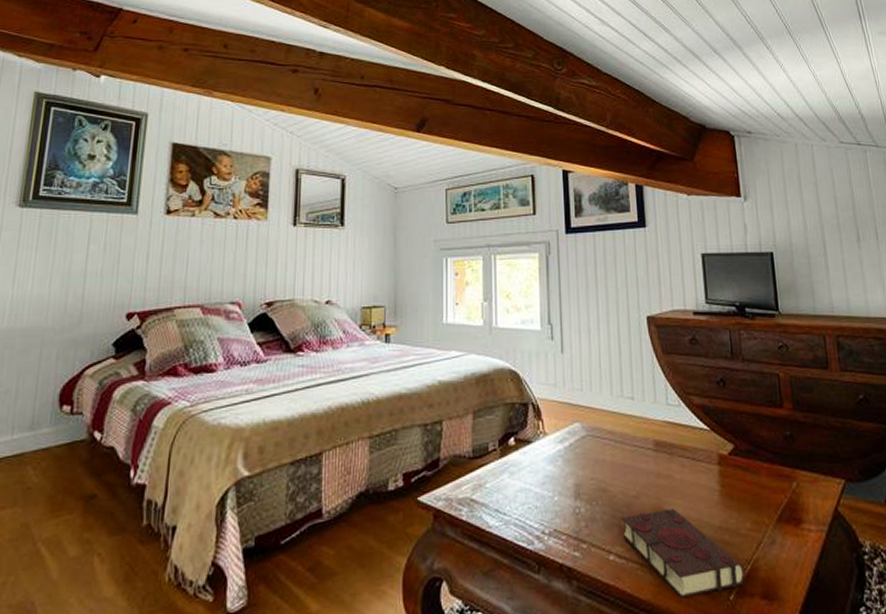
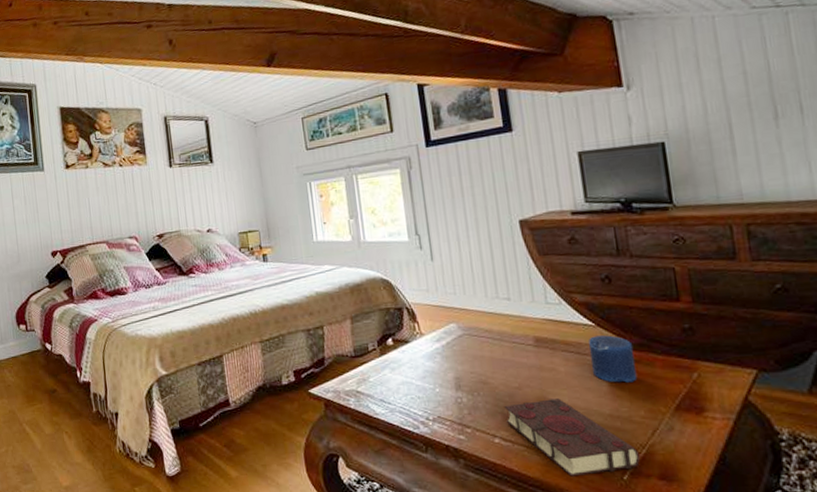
candle: none [704,441,745,492] -> present [589,335,638,383]

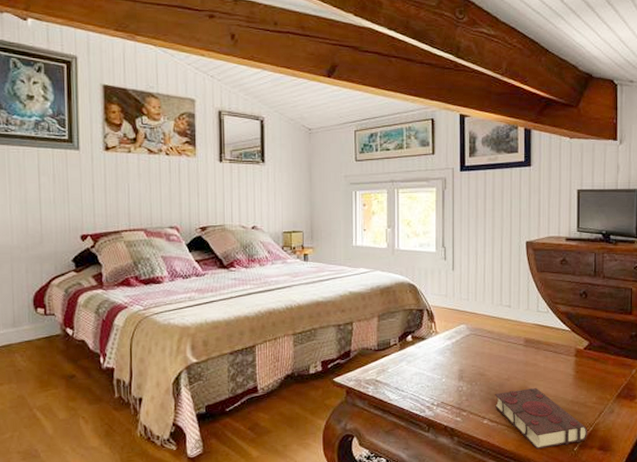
candle: present [589,335,638,383] -> none [564,339,595,376]

